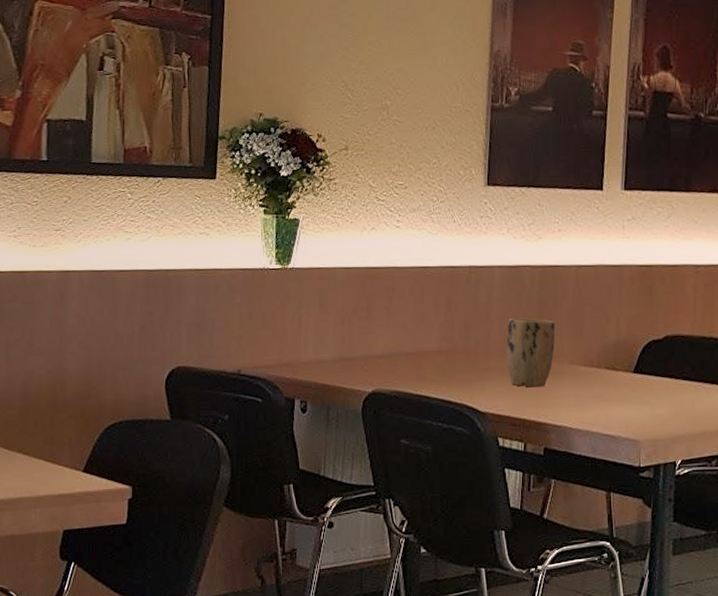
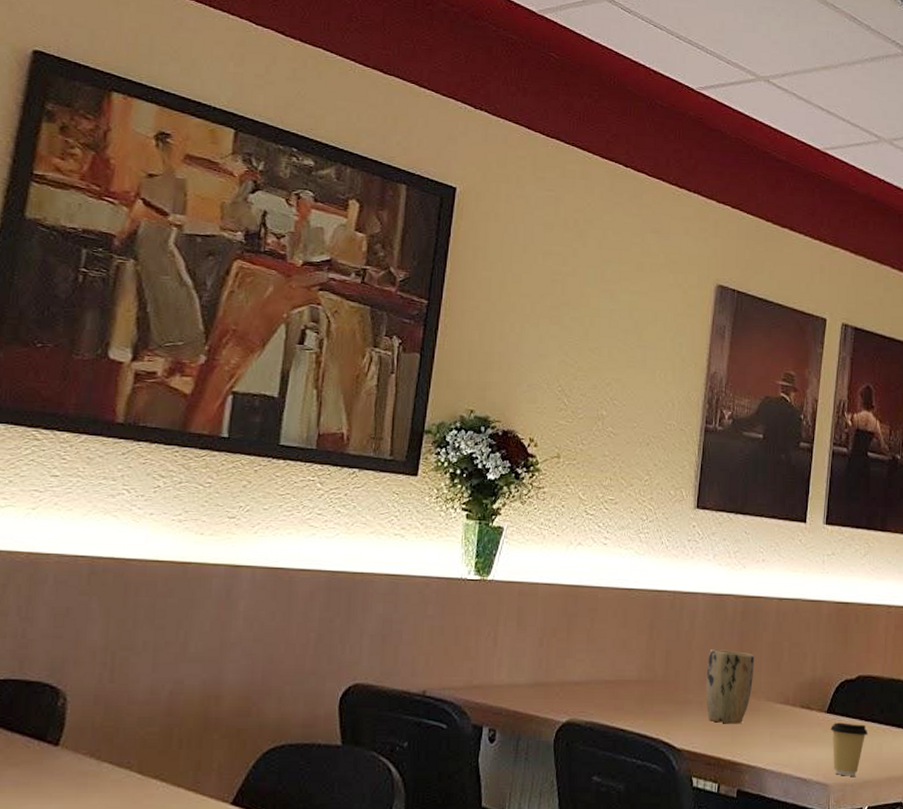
coffee cup: none [638,381,678,432] -> present [830,722,868,776]

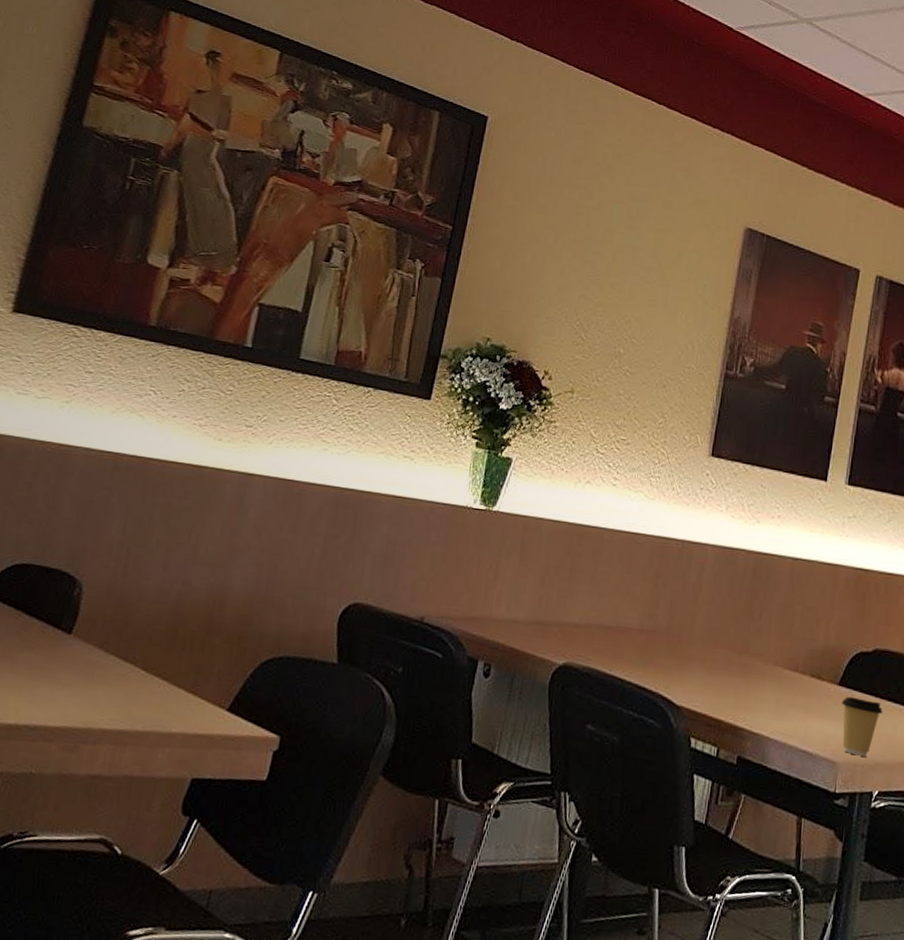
plant pot: present [705,649,755,724] -> none [709,605,764,687]

